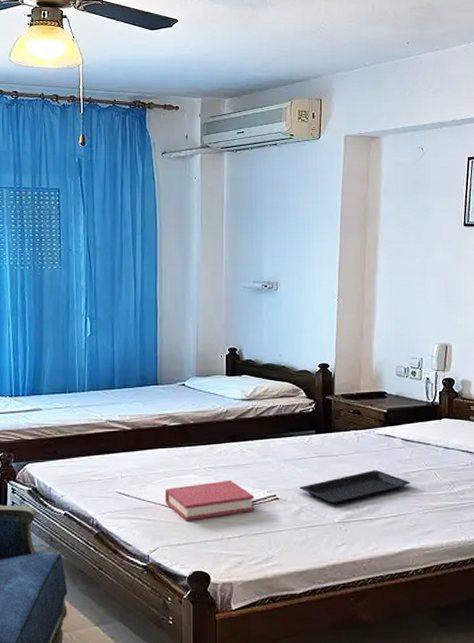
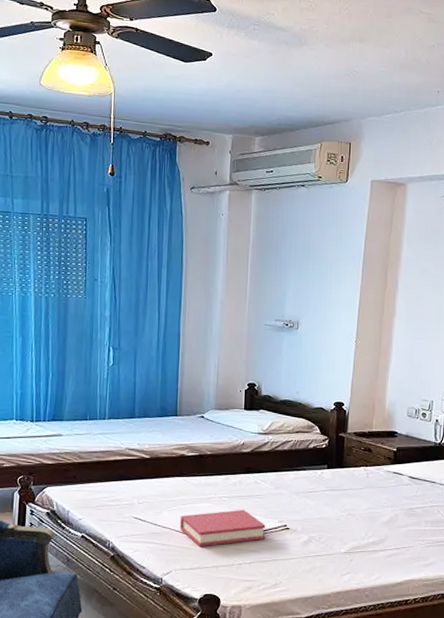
serving tray: present [300,470,410,505] -> none [310,505,414,536]

